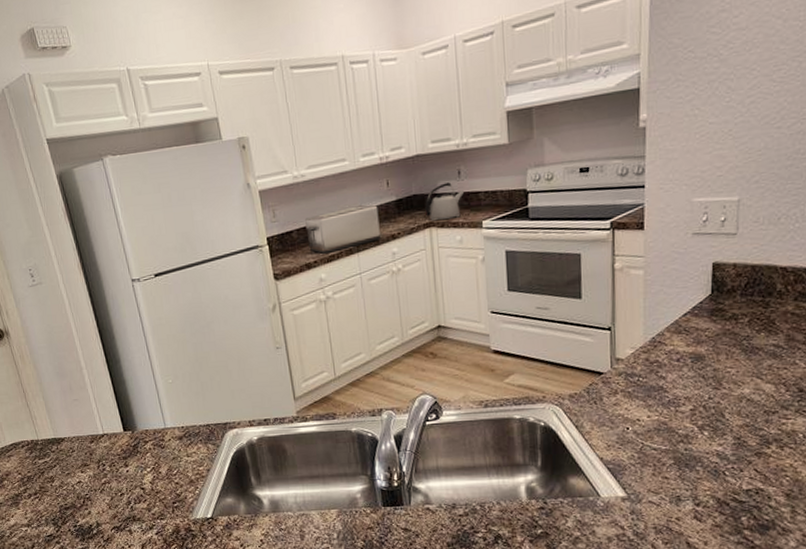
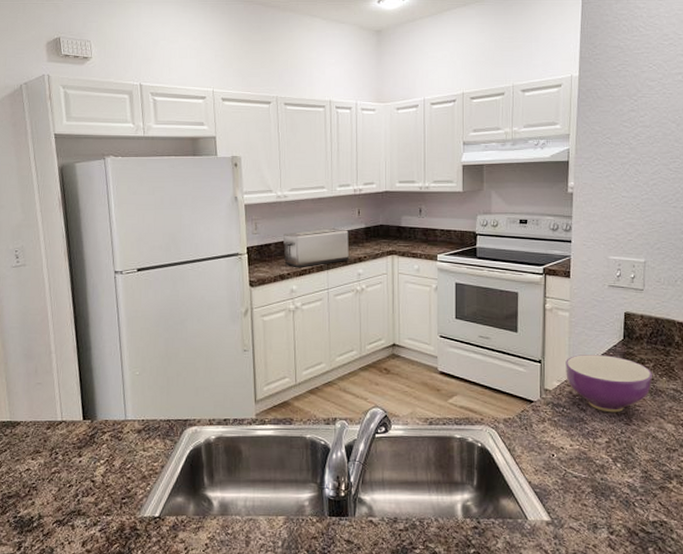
kettle: present [425,182,464,221] -> none [389,218,423,250]
bowl: none [640,314,747,378] -> present [566,354,652,413]

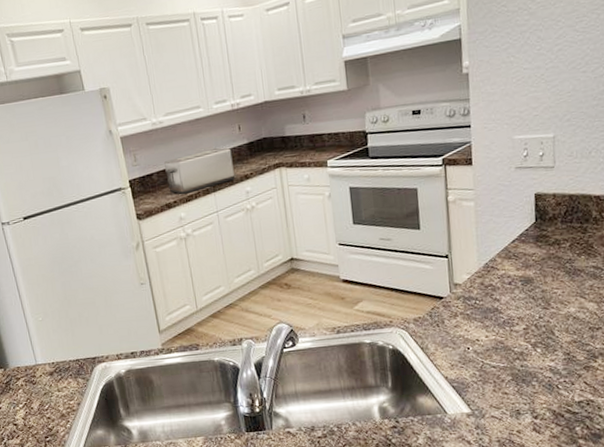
bowl: present [566,354,652,413] -> none [474,240,570,299]

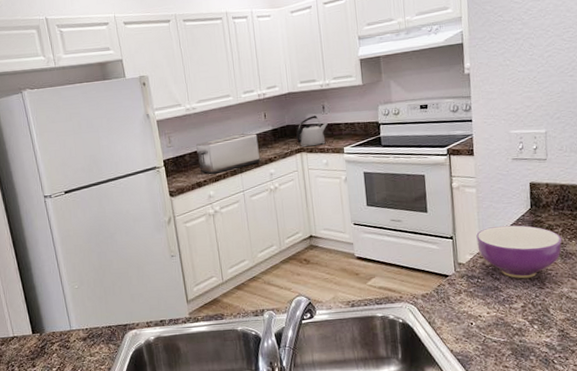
kettle: none [274,126,309,162] -> present [296,115,328,147]
bowl: none [474,240,570,299] -> present [476,225,562,279]

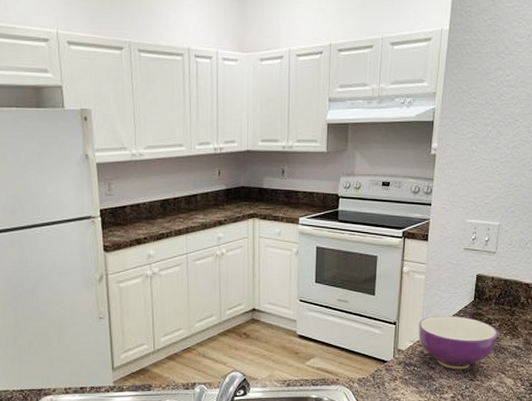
toaster: present [196,133,261,175] -> none [139,190,210,232]
kettle: present [296,115,328,147] -> none [251,179,285,213]

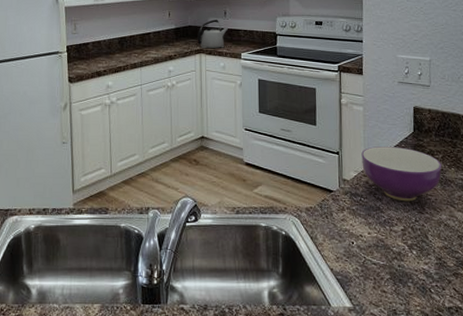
kettle: none [251,179,285,213] -> present [197,20,228,49]

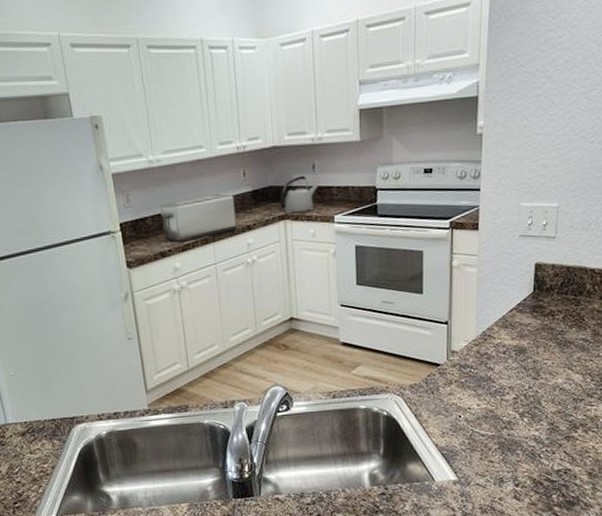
toaster: none [100,29,161,66] -> present [160,194,237,243]
bowl: present [361,145,442,202] -> none [473,309,562,369]

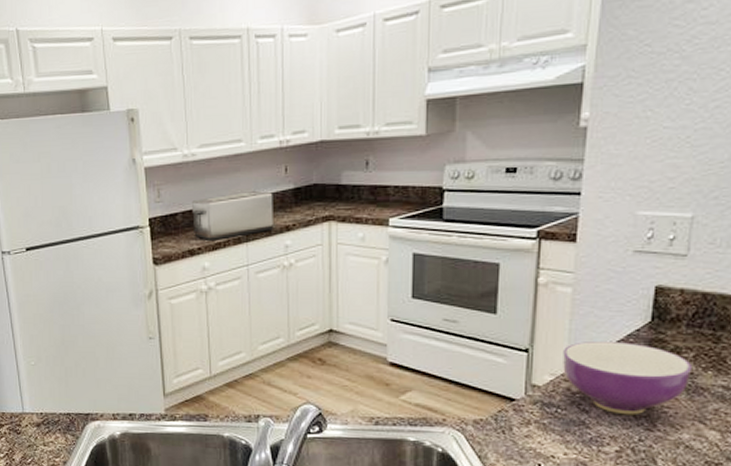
kettle: present [280,176,318,214] -> none [326,173,370,215]
bowl: none [473,309,562,369] -> present [563,340,692,416]

